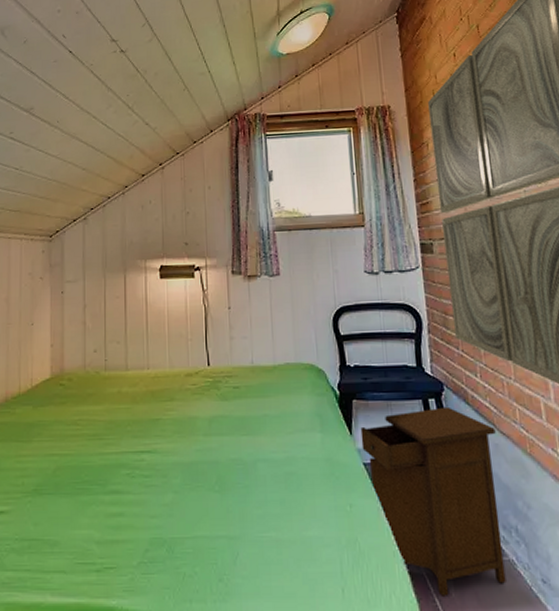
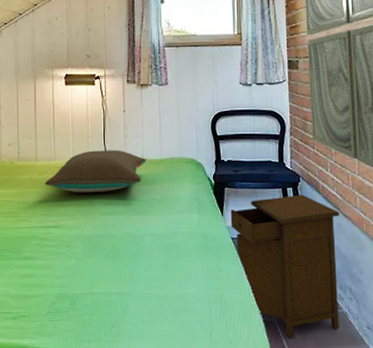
pillow: none [136,355,256,409] -> present [44,150,146,193]

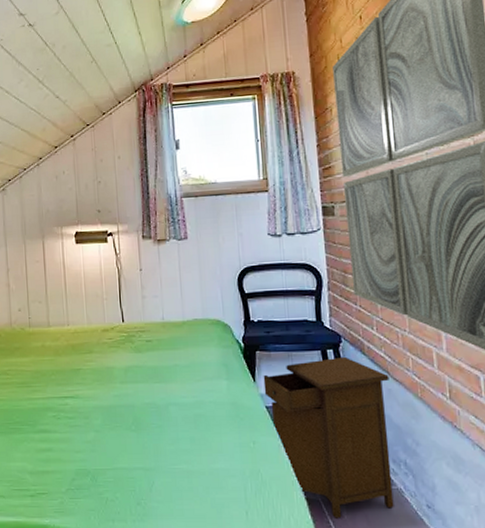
pillow: present [44,150,146,193] -> none [58,312,167,360]

